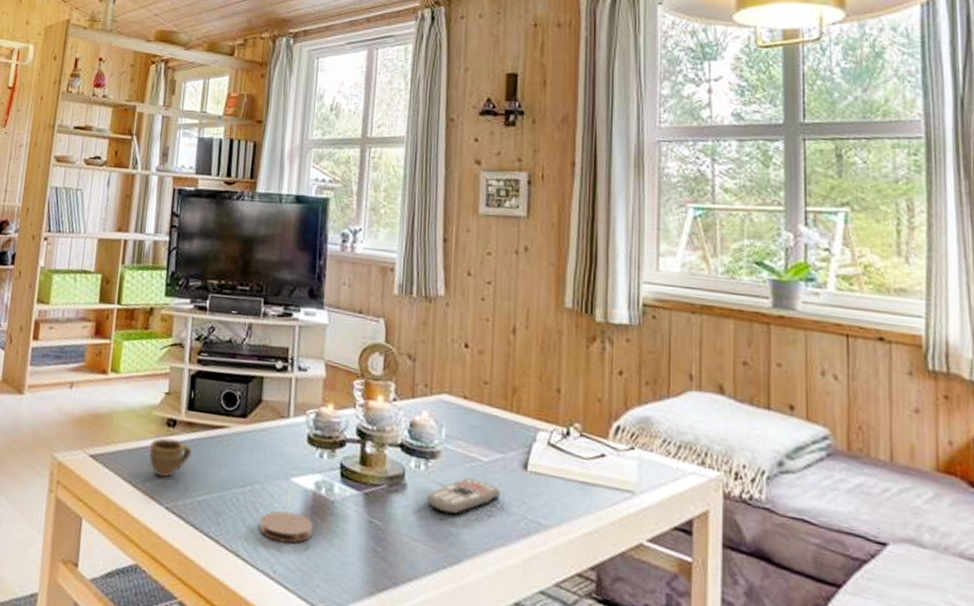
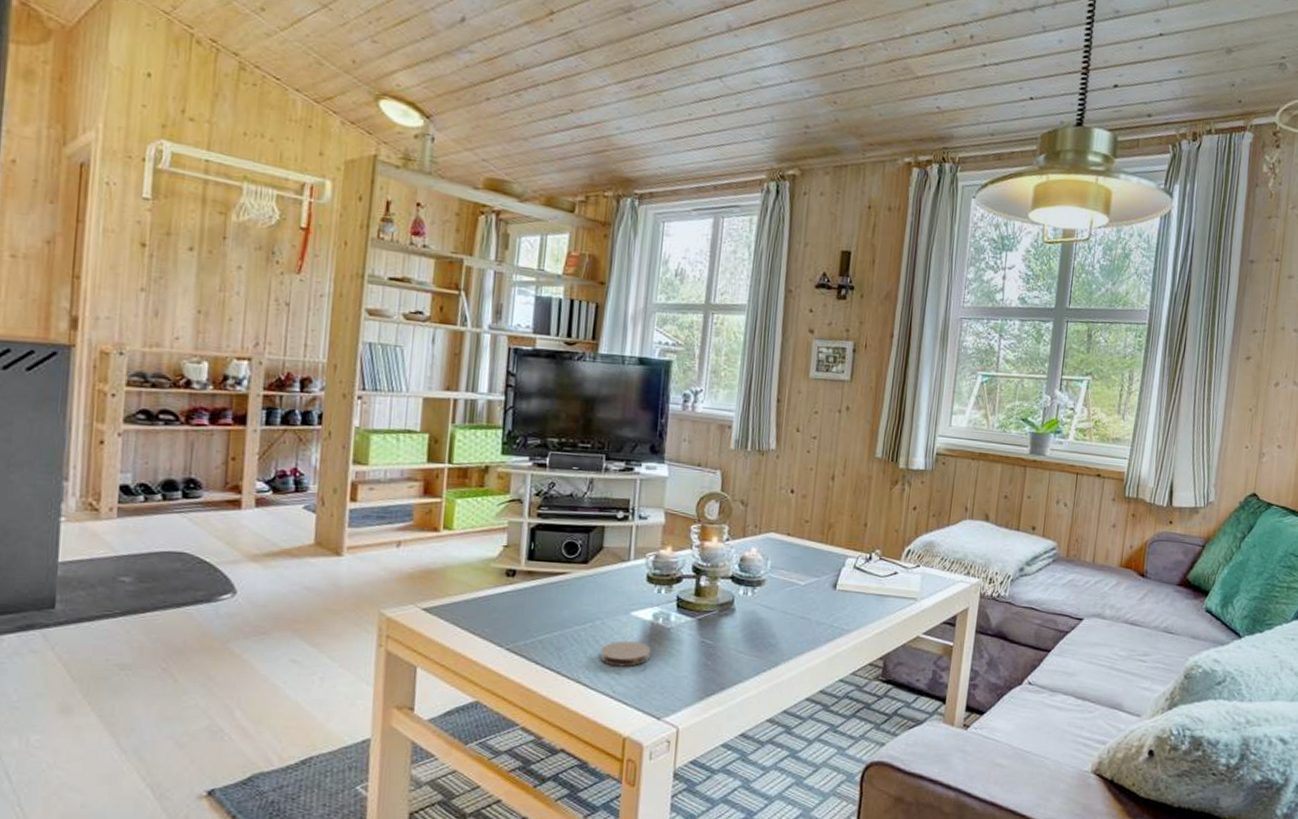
cup: present [149,438,191,478] -> none [488,587,532,623]
remote control: present [426,478,500,515] -> none [751,599,814,629]

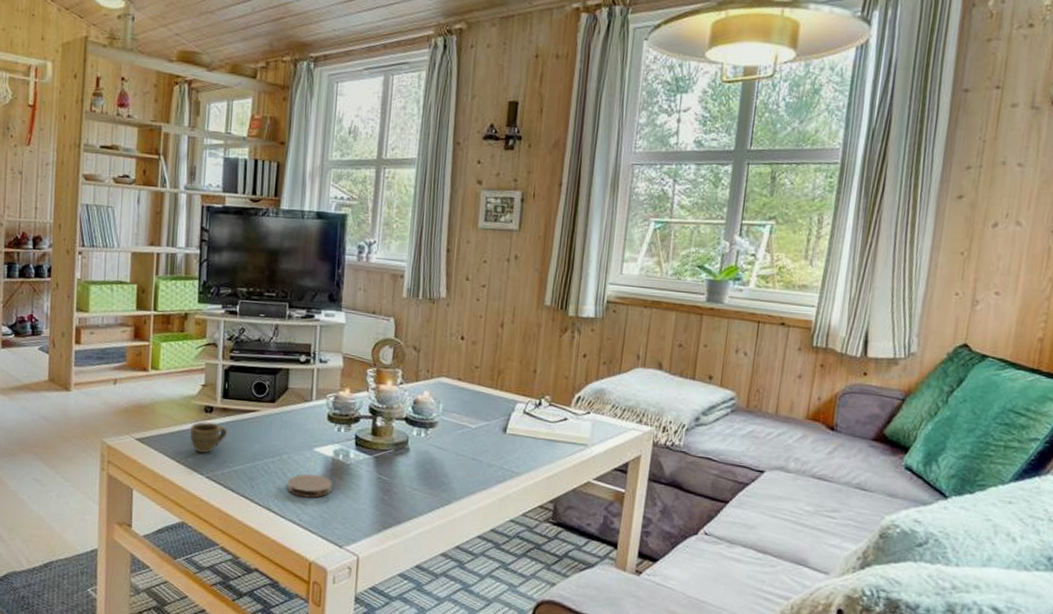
cup: none [488,587,532,623] -> present [190,422,227,454]

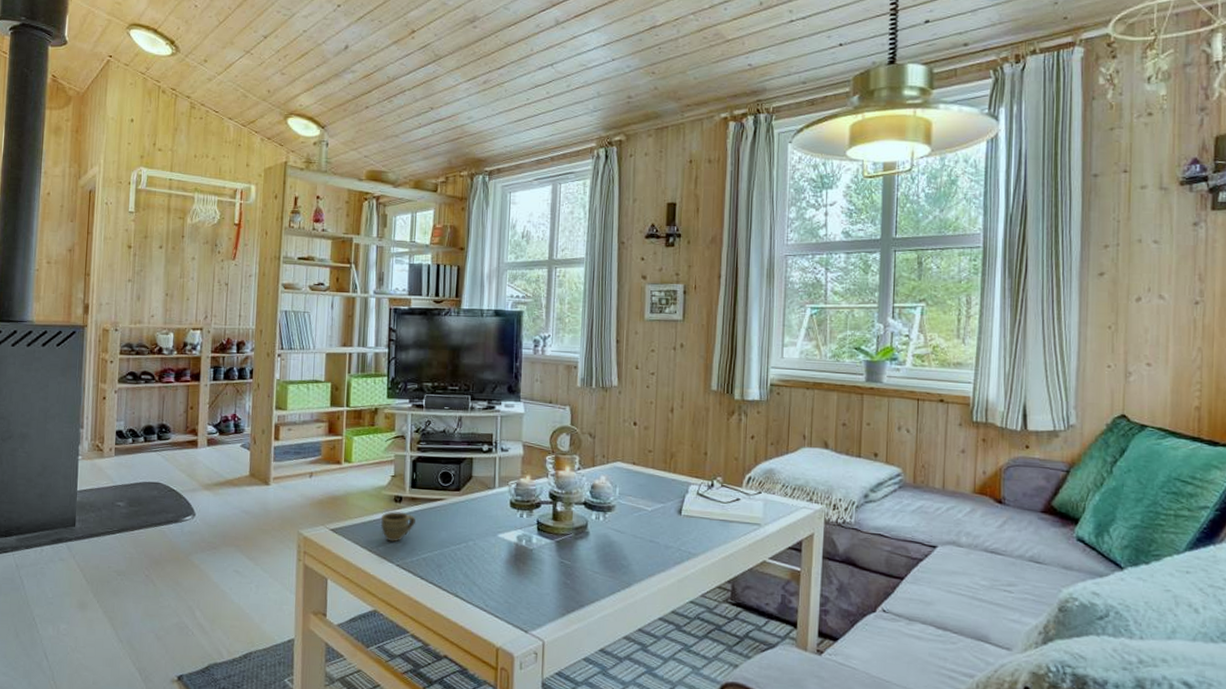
coaster: present [288,474,332,498] -> none [474,560,516,584]

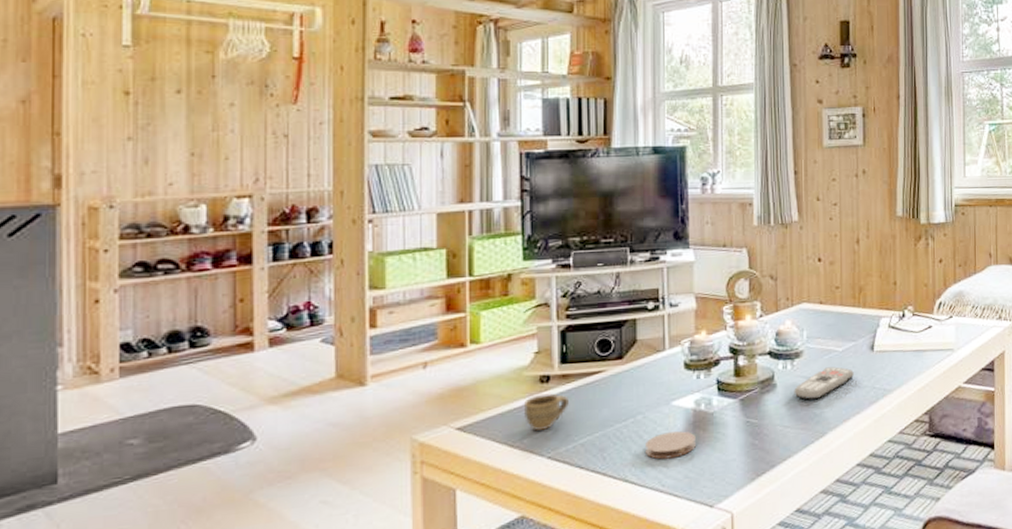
coaster: none [474,560,516,584] -> present [646,431,696,460]
remote control: none [604,524,661,551] -> present [794,366,854,400]

